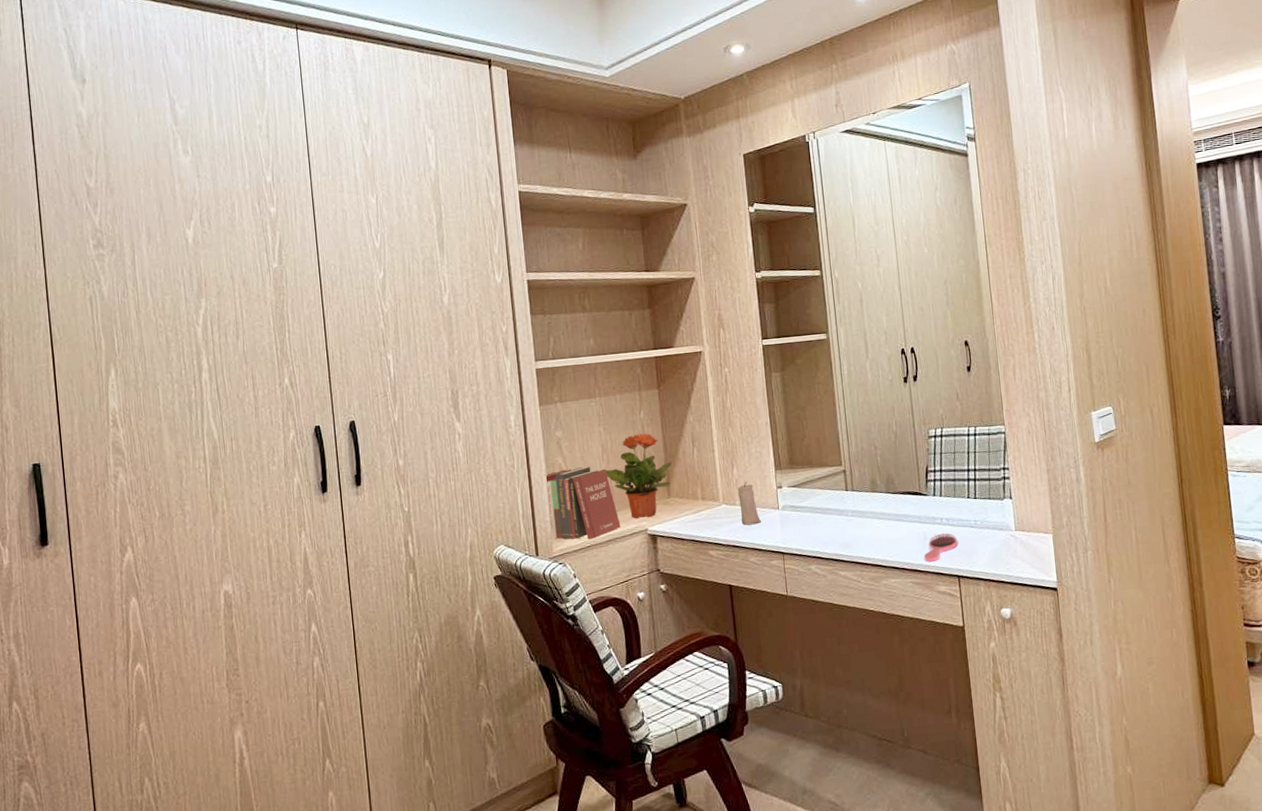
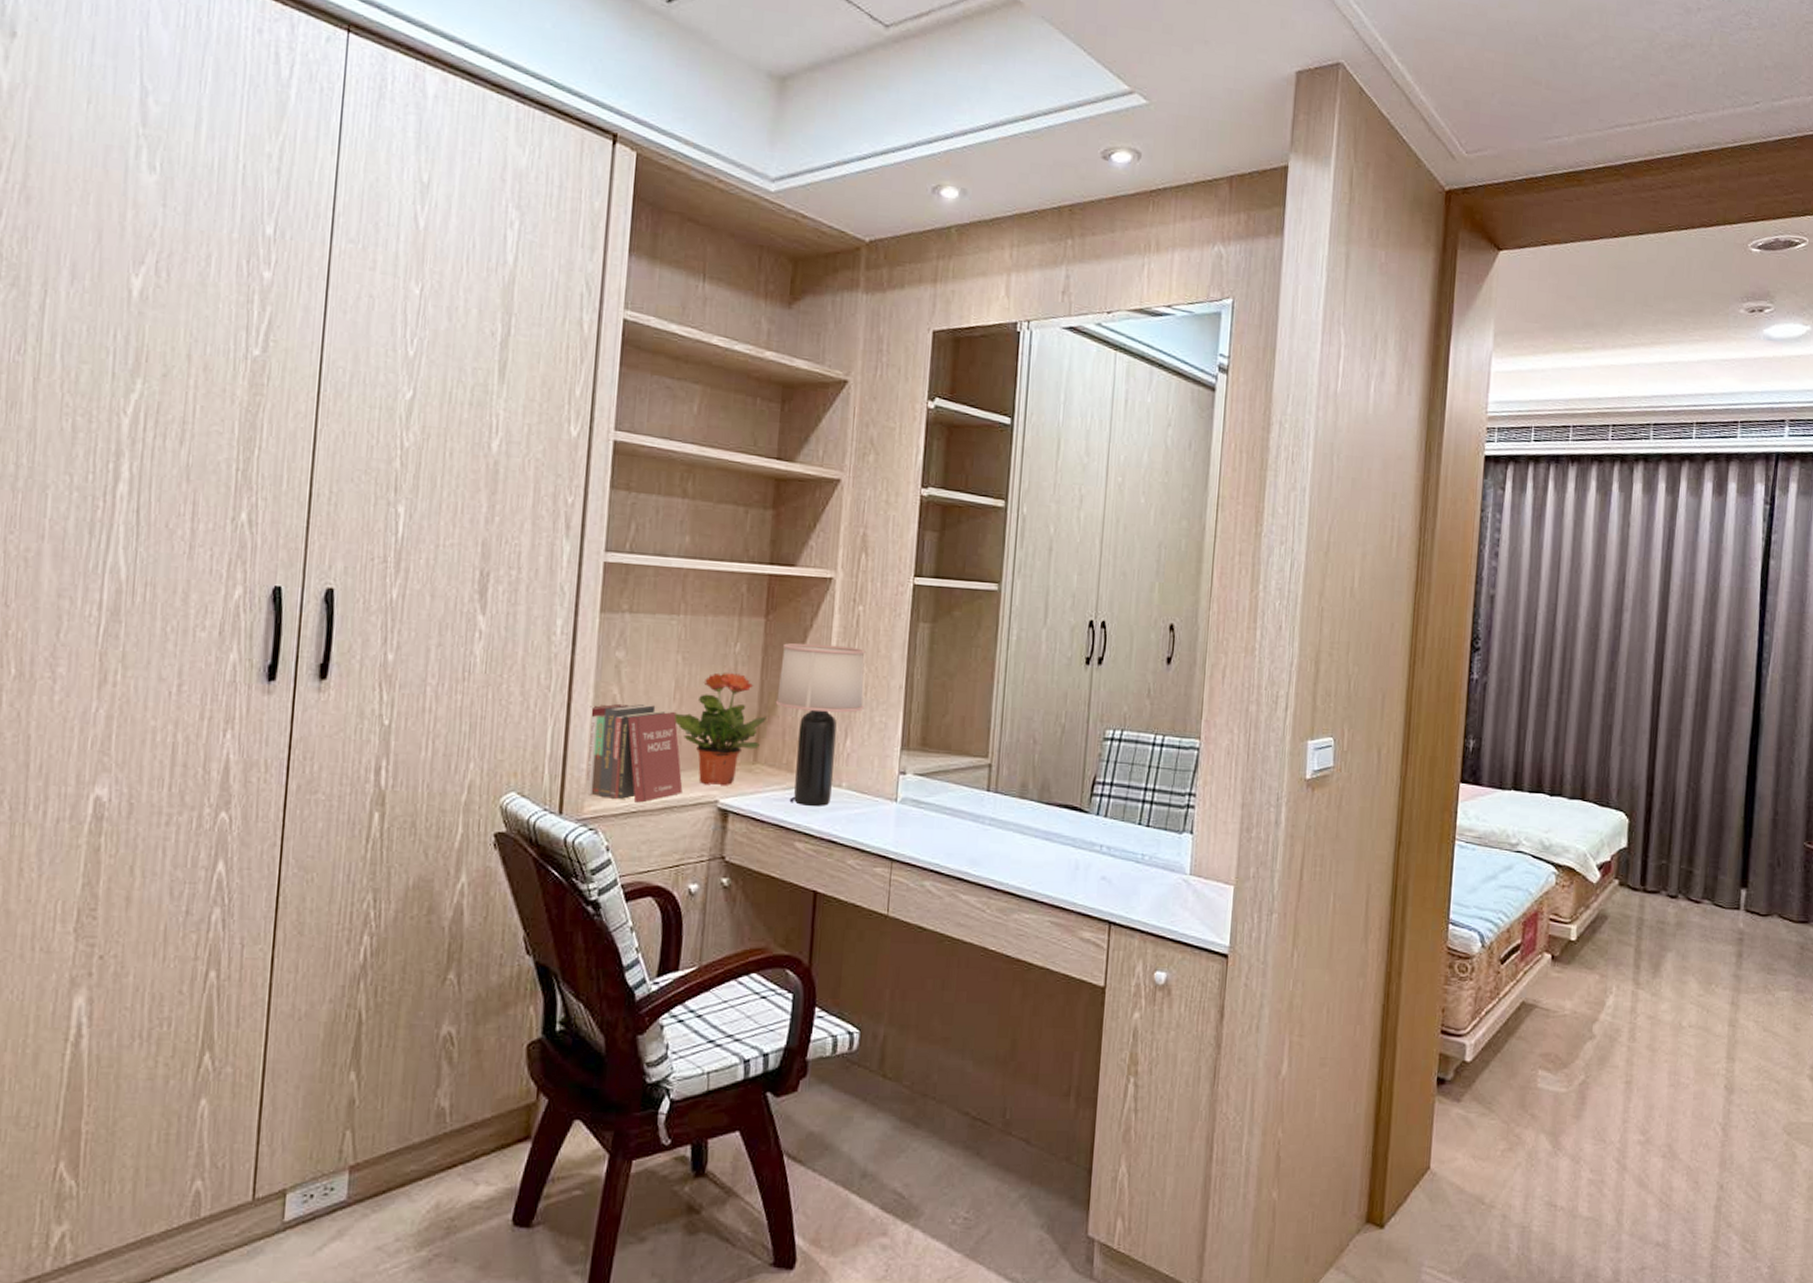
table lamp: none [674,400,742,523] -> present [775,643,866,806]
candle: present [738,482,761,526] -> none [844,759,871,817]
hairbrush: present [924,533,958,562] -> none [1070,864,1117,899]

